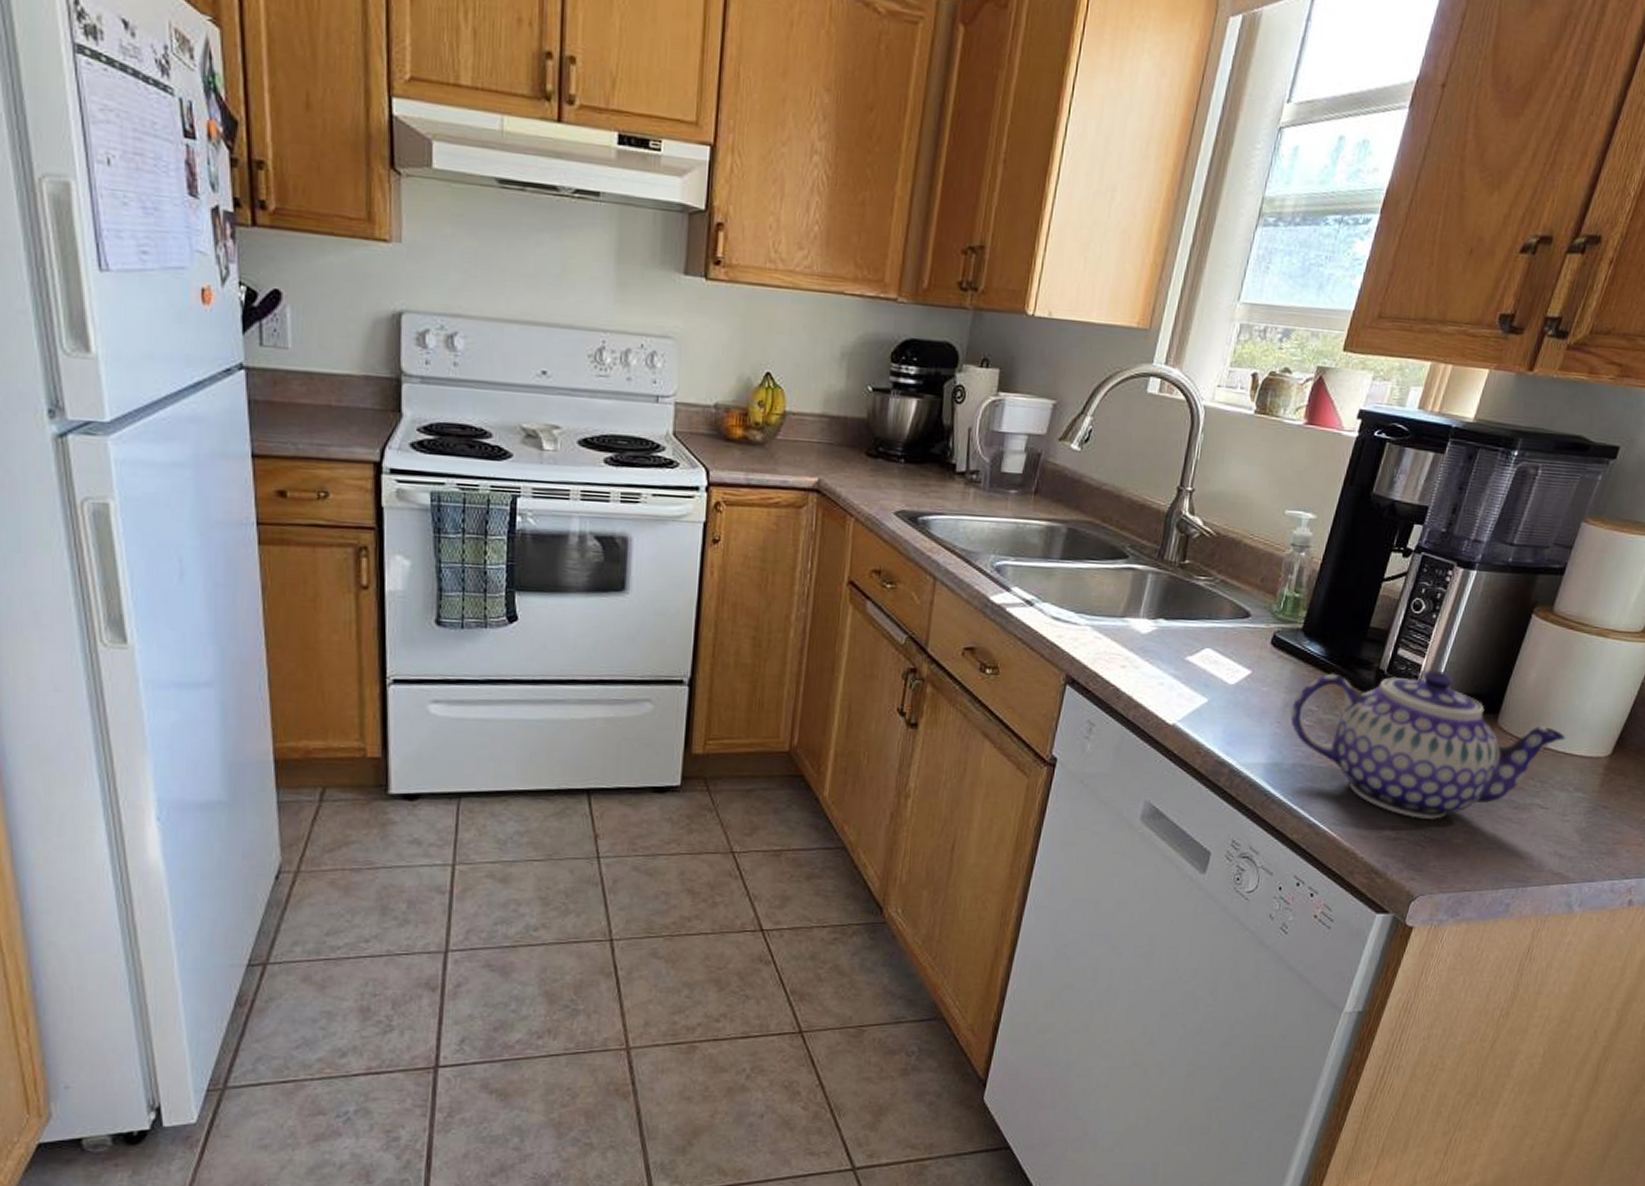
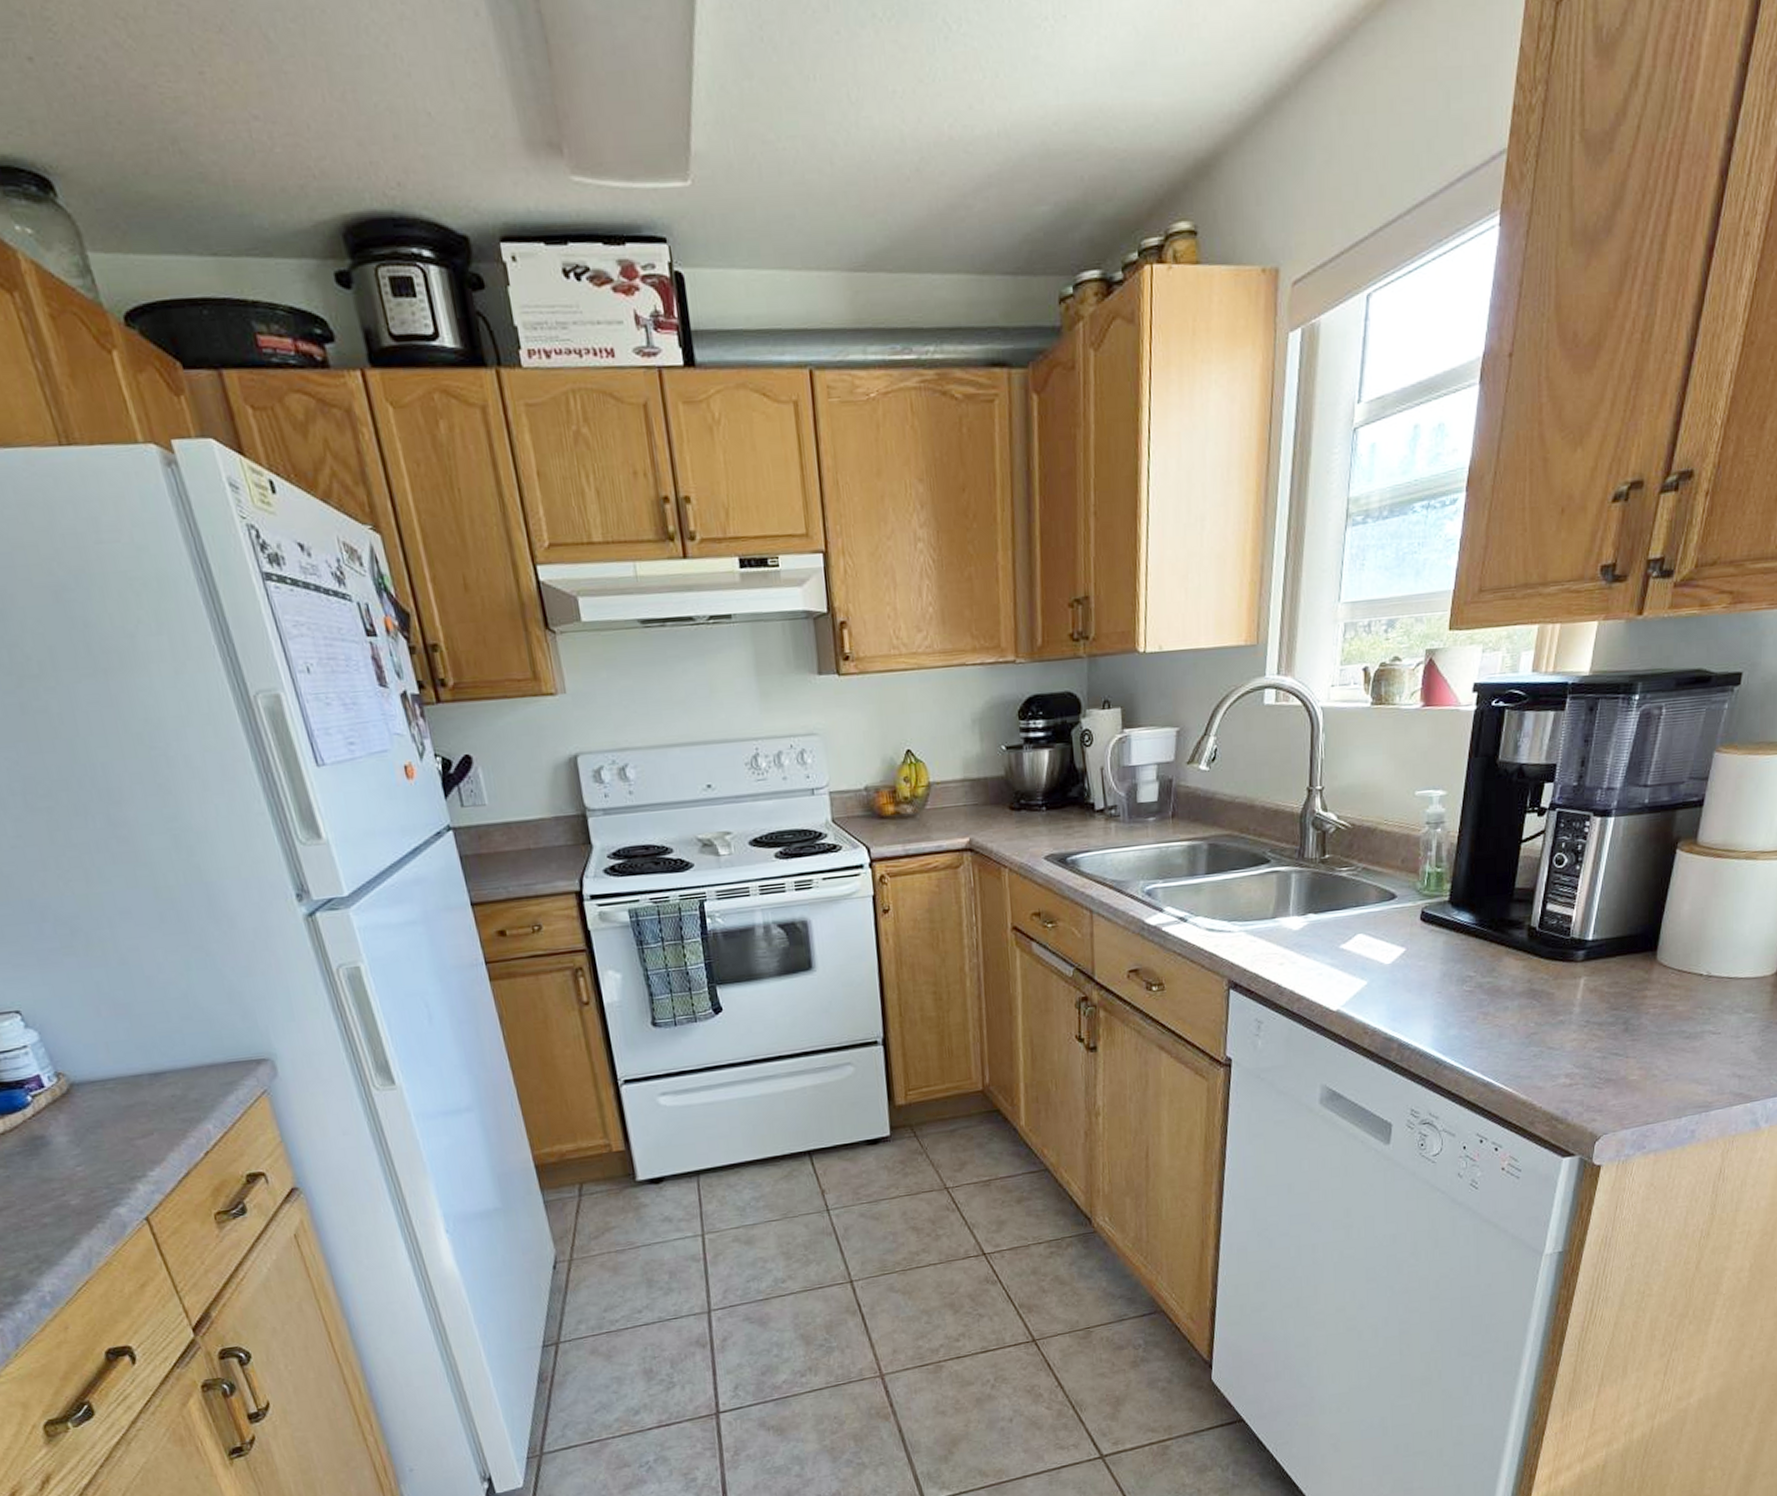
teapot: present [1290,669,1566,819] -> none [1450,918,1729,1063]

